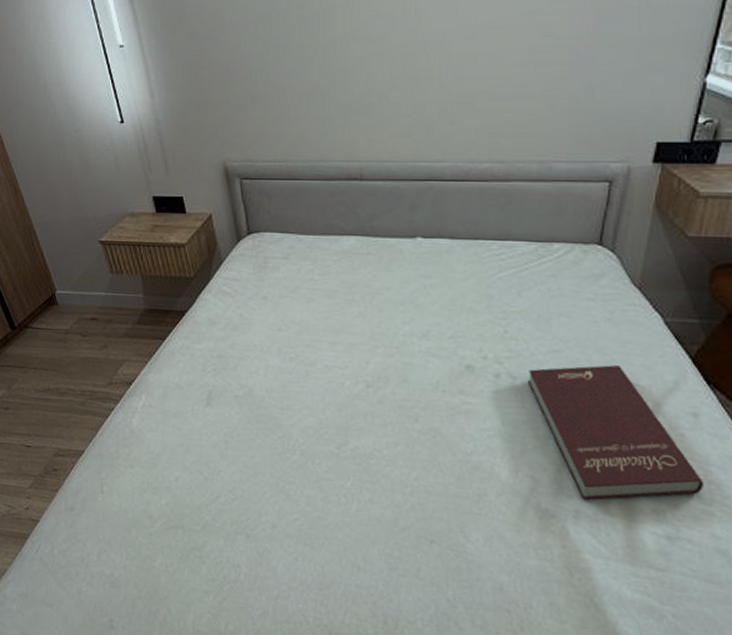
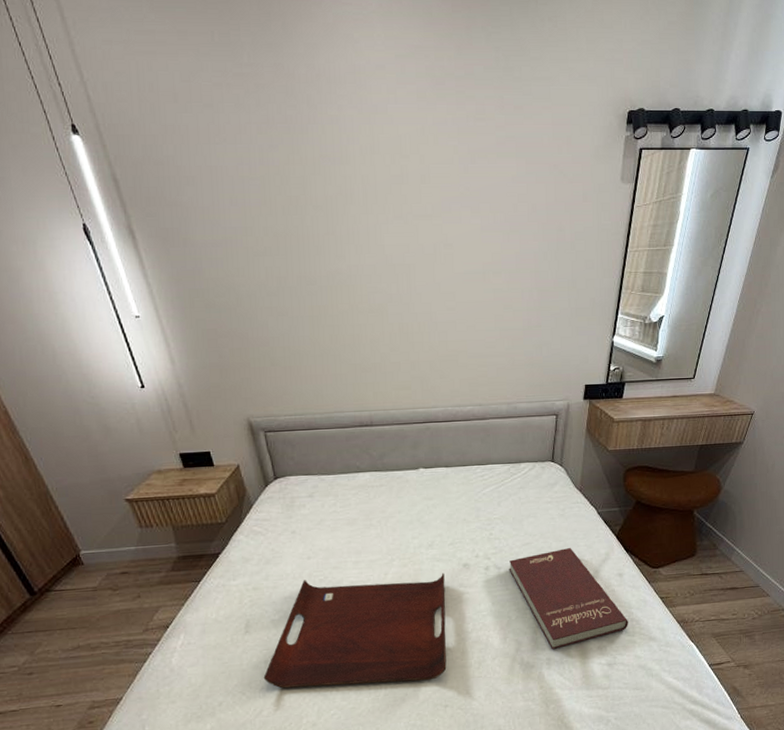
serving tray: none [222,355,441,505] -> present [263,573,447,688]

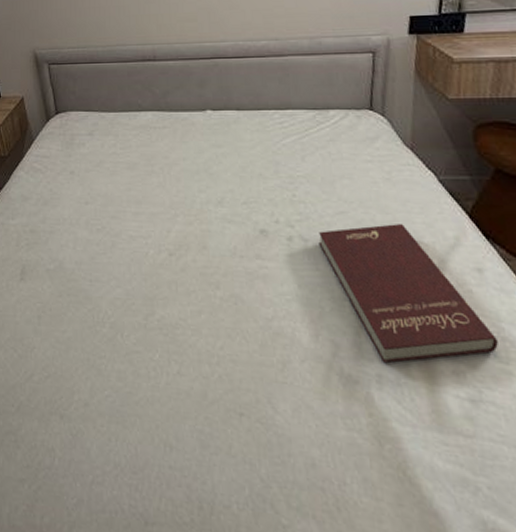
serving tray: present [263,573,447,688] -> none [35,227,242,375]

